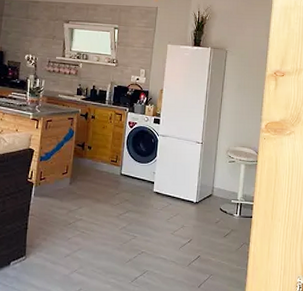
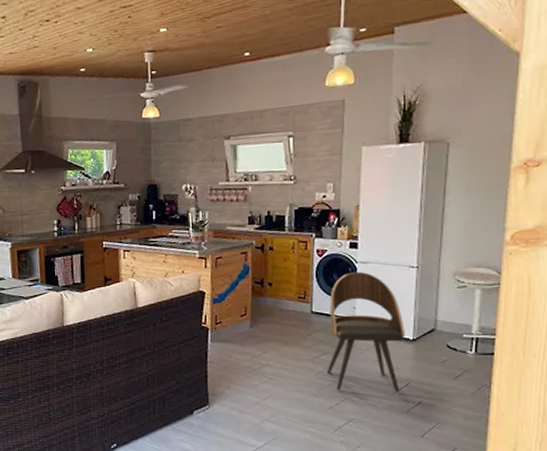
dining chair: none [129,142,191,247] -> present [327,271,405,392]

